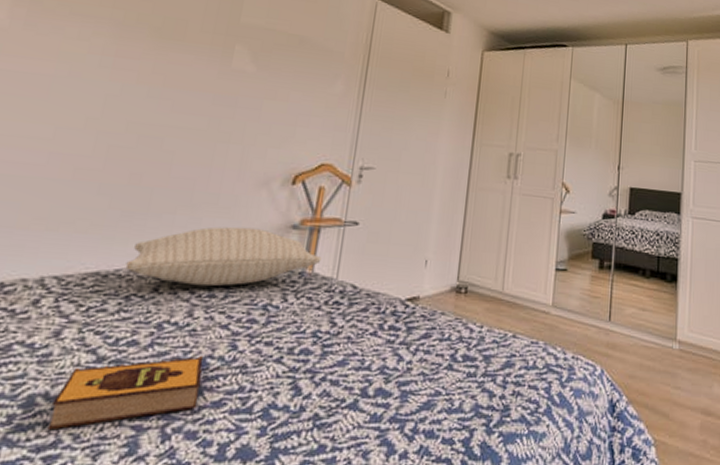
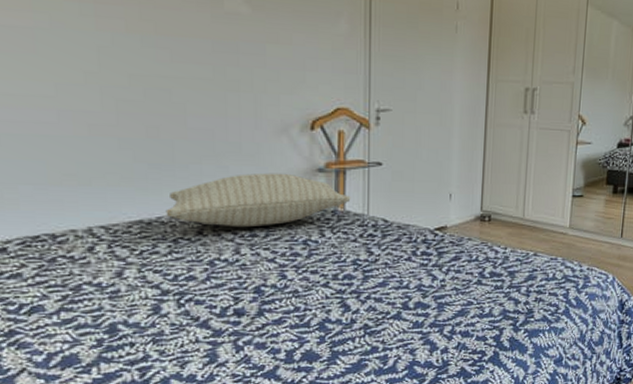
hardback book: present [47,356,204,429] -> none [133,285,261,348]

